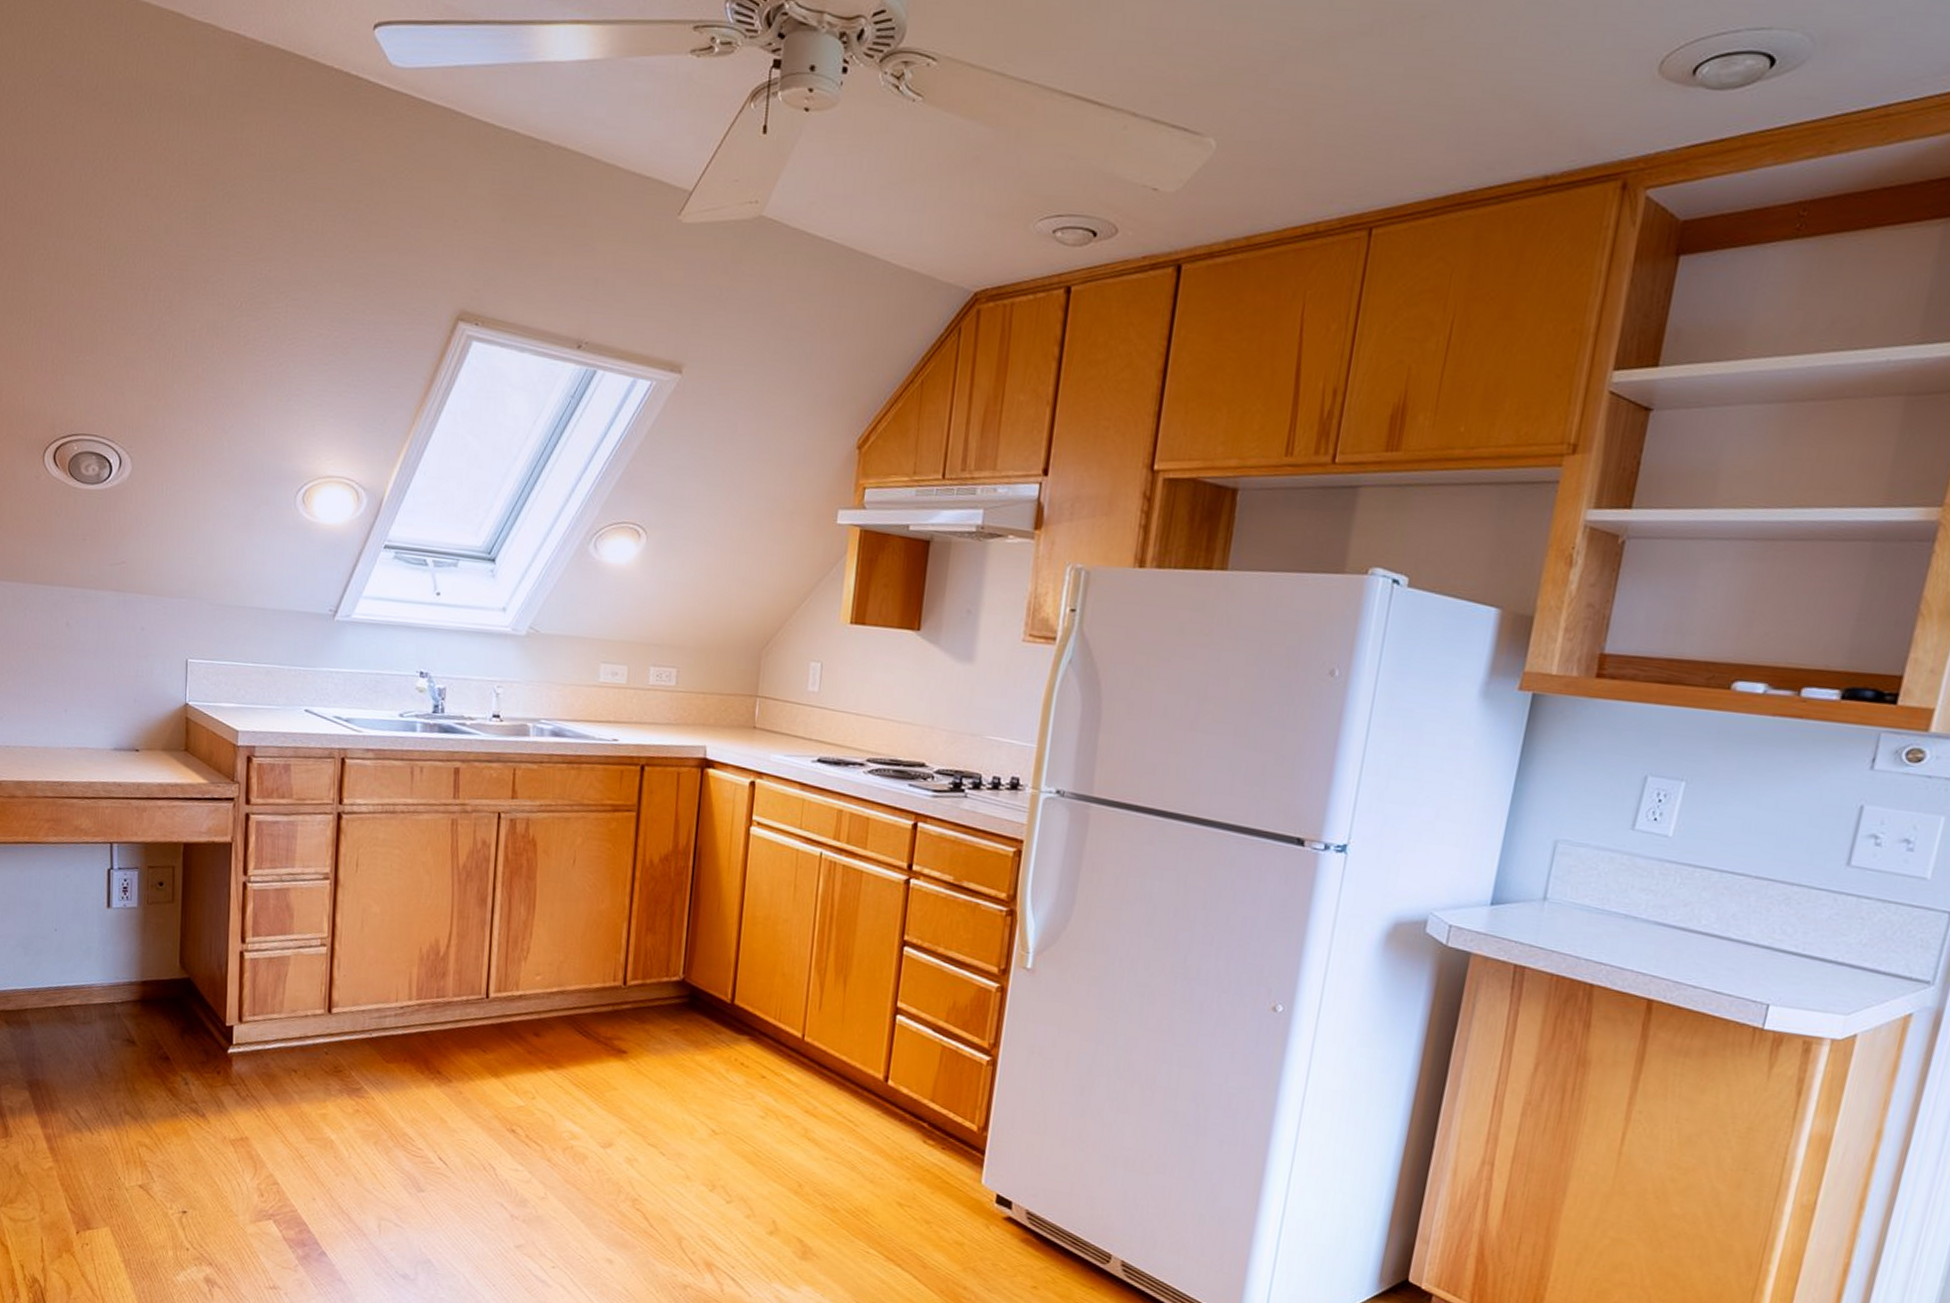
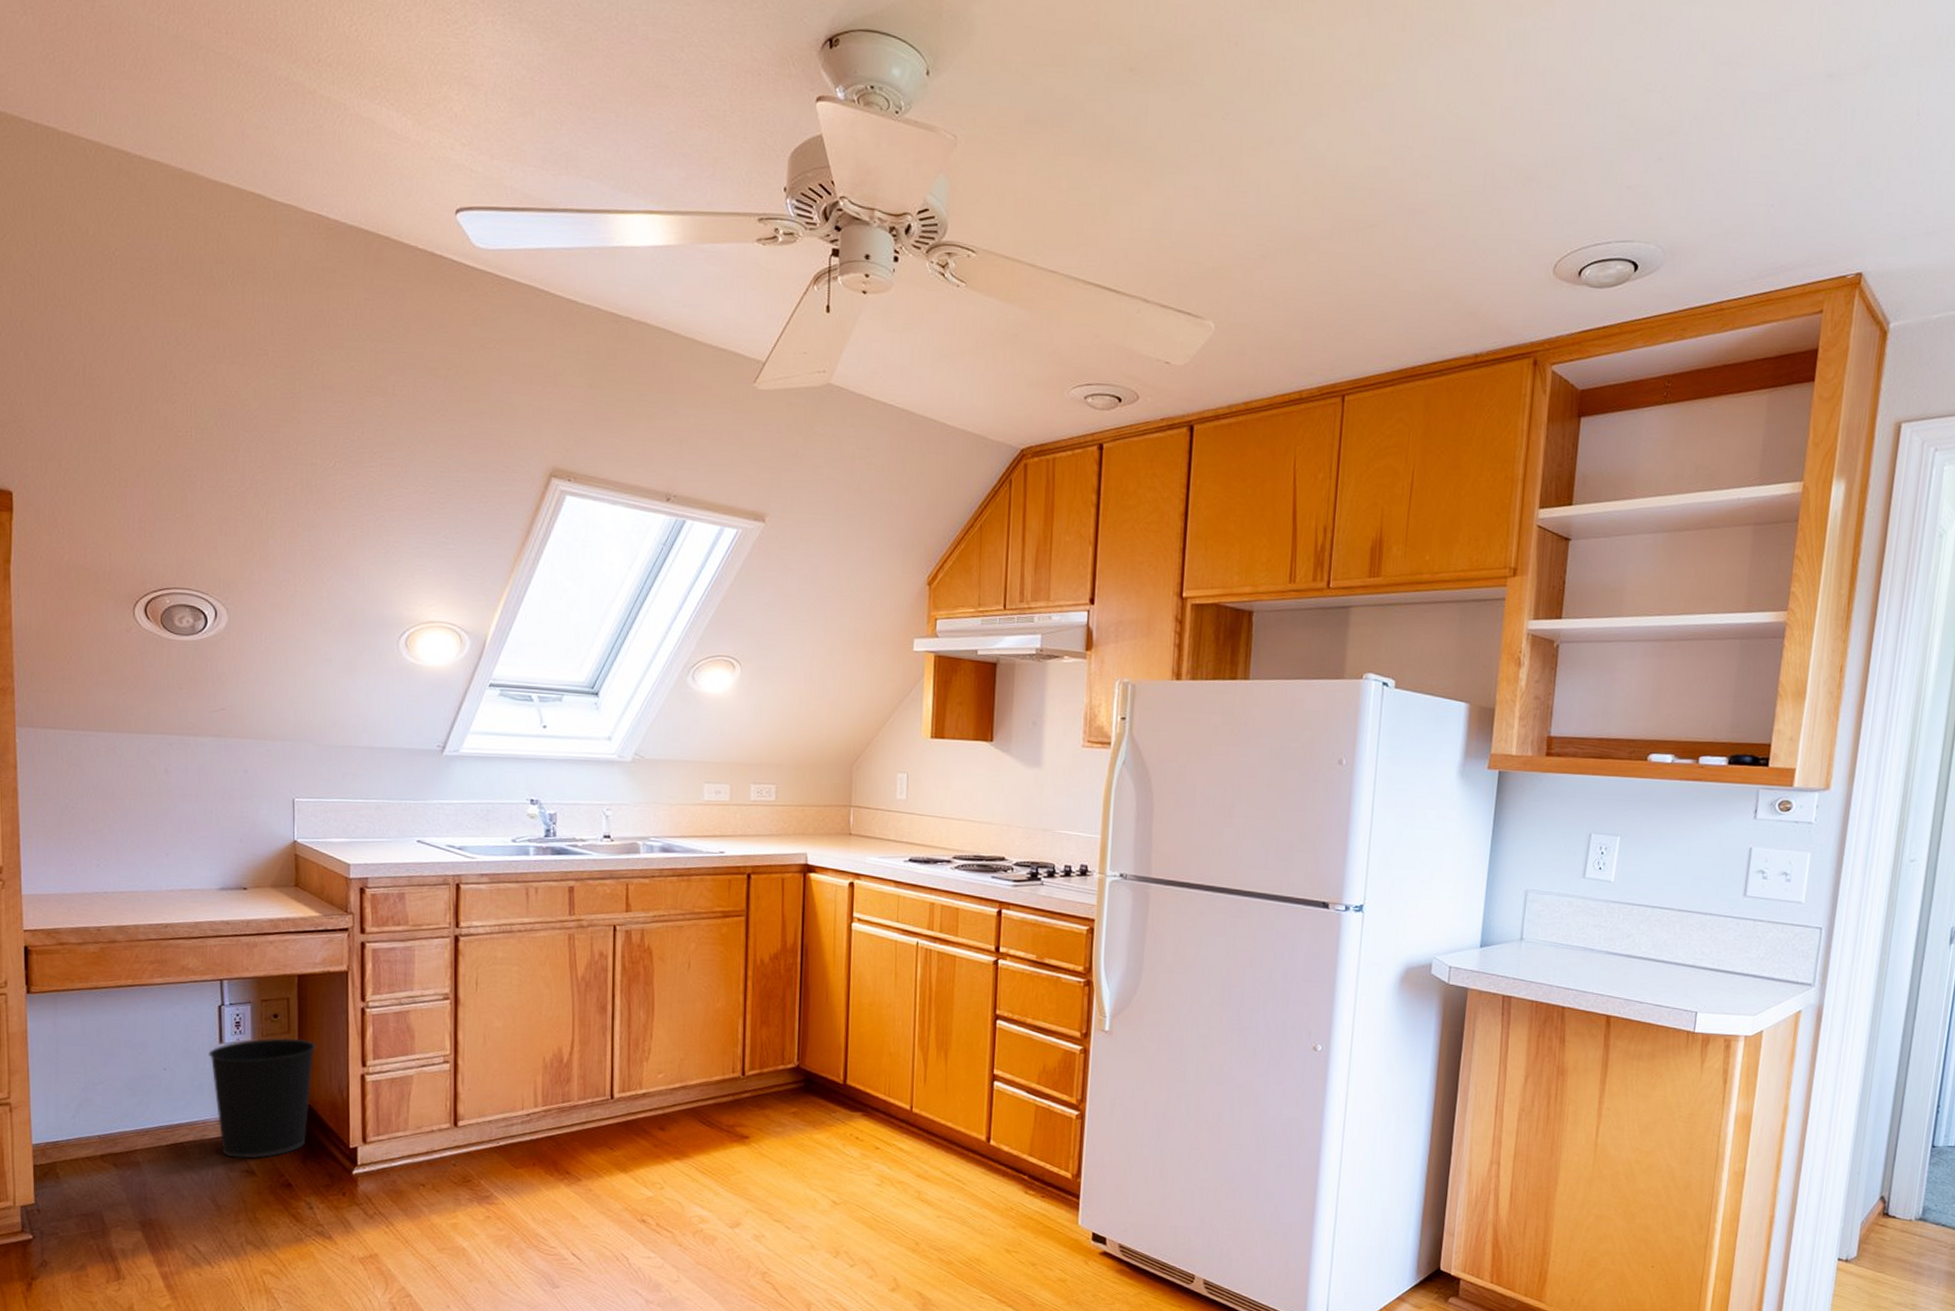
wastebasket: none [97,906,198,1029] -> present [208,1037,316,1159]

